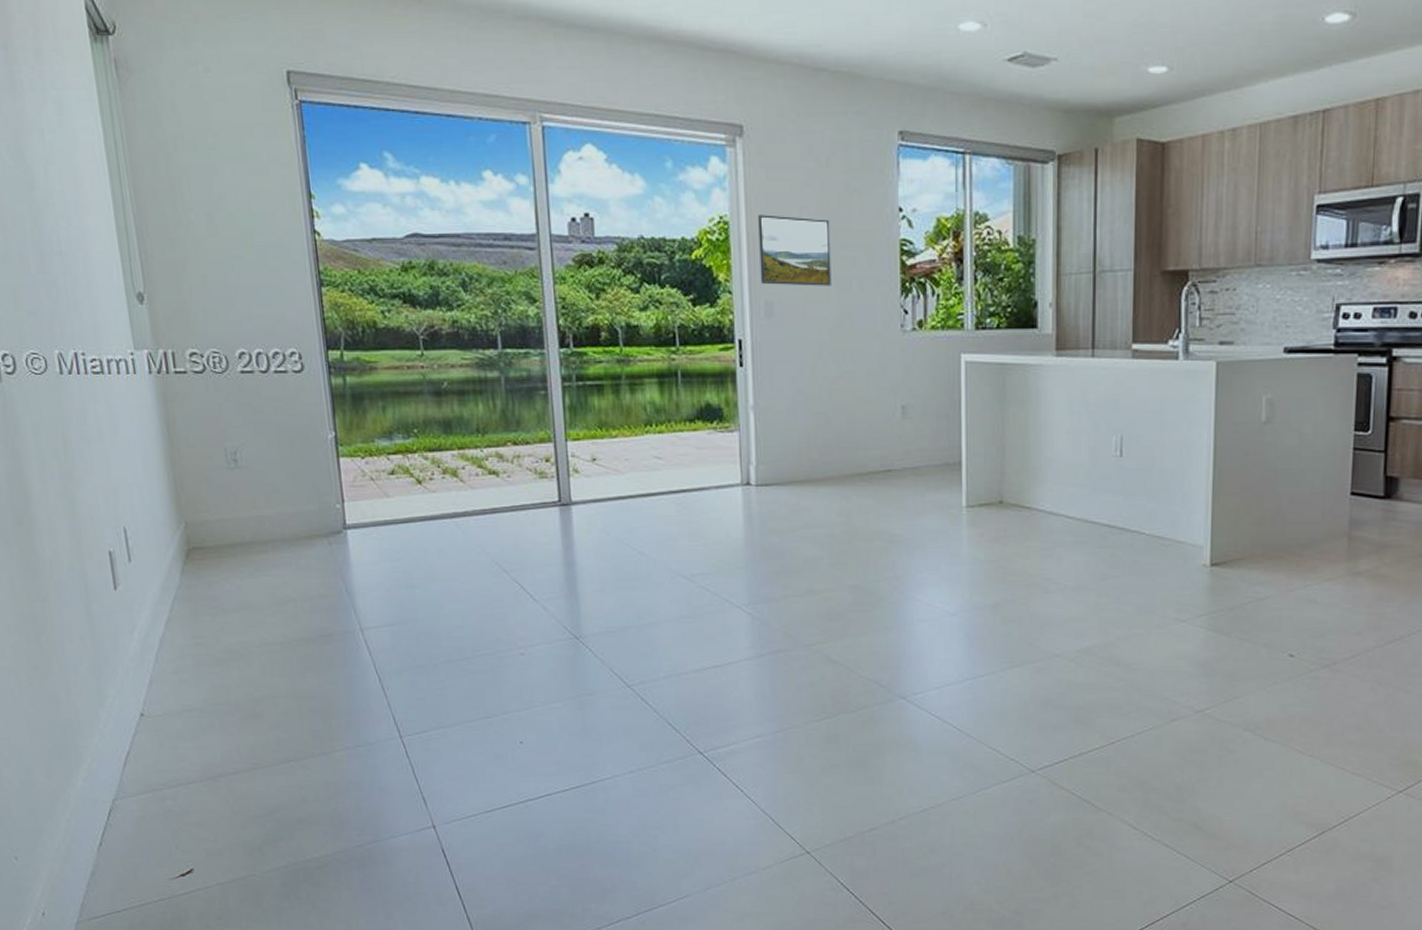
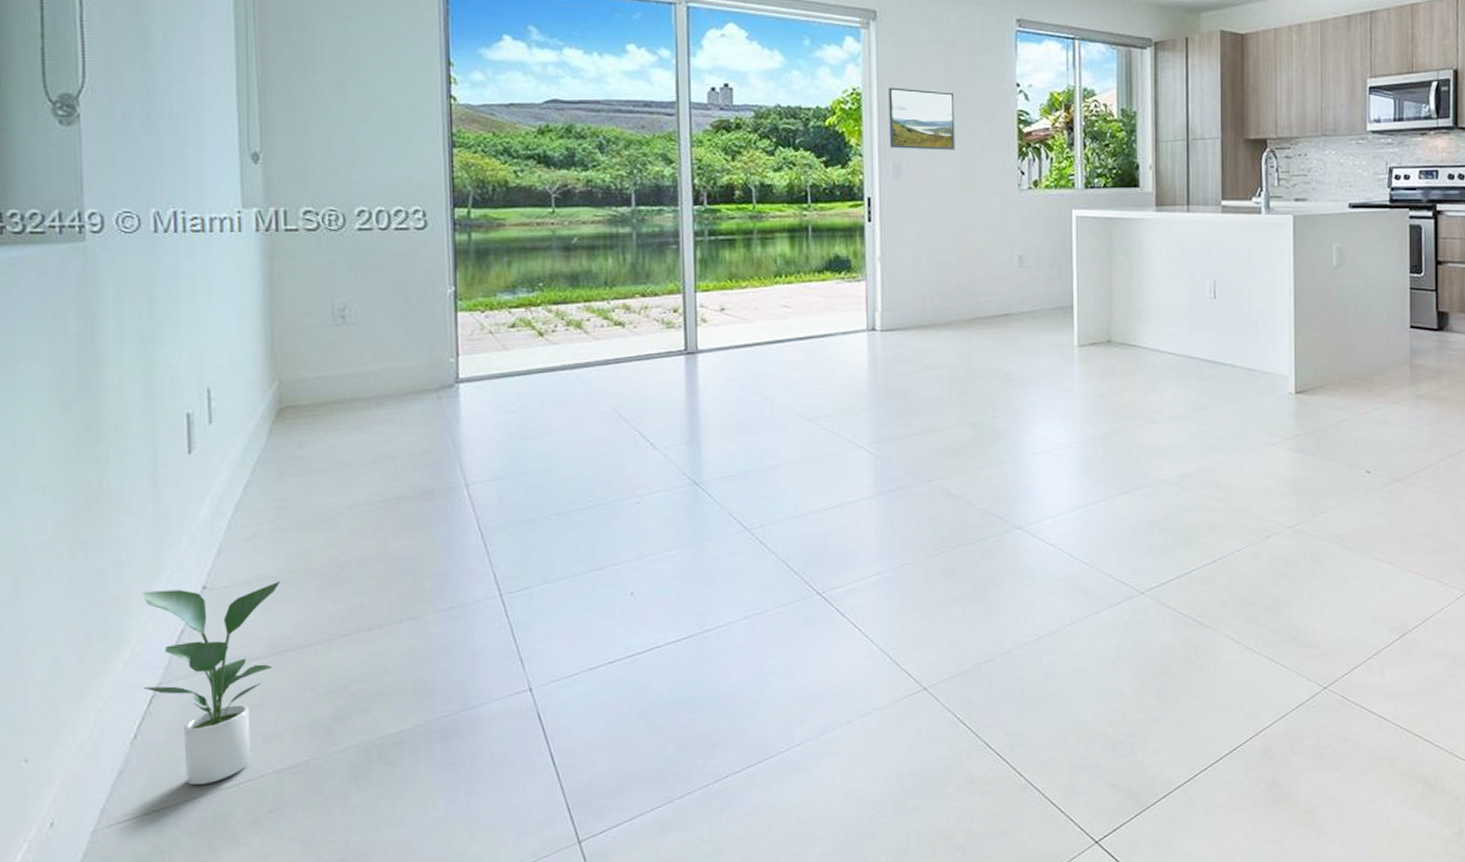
potted plant: none [91,712,208,891] -> present [143,581,281,785]

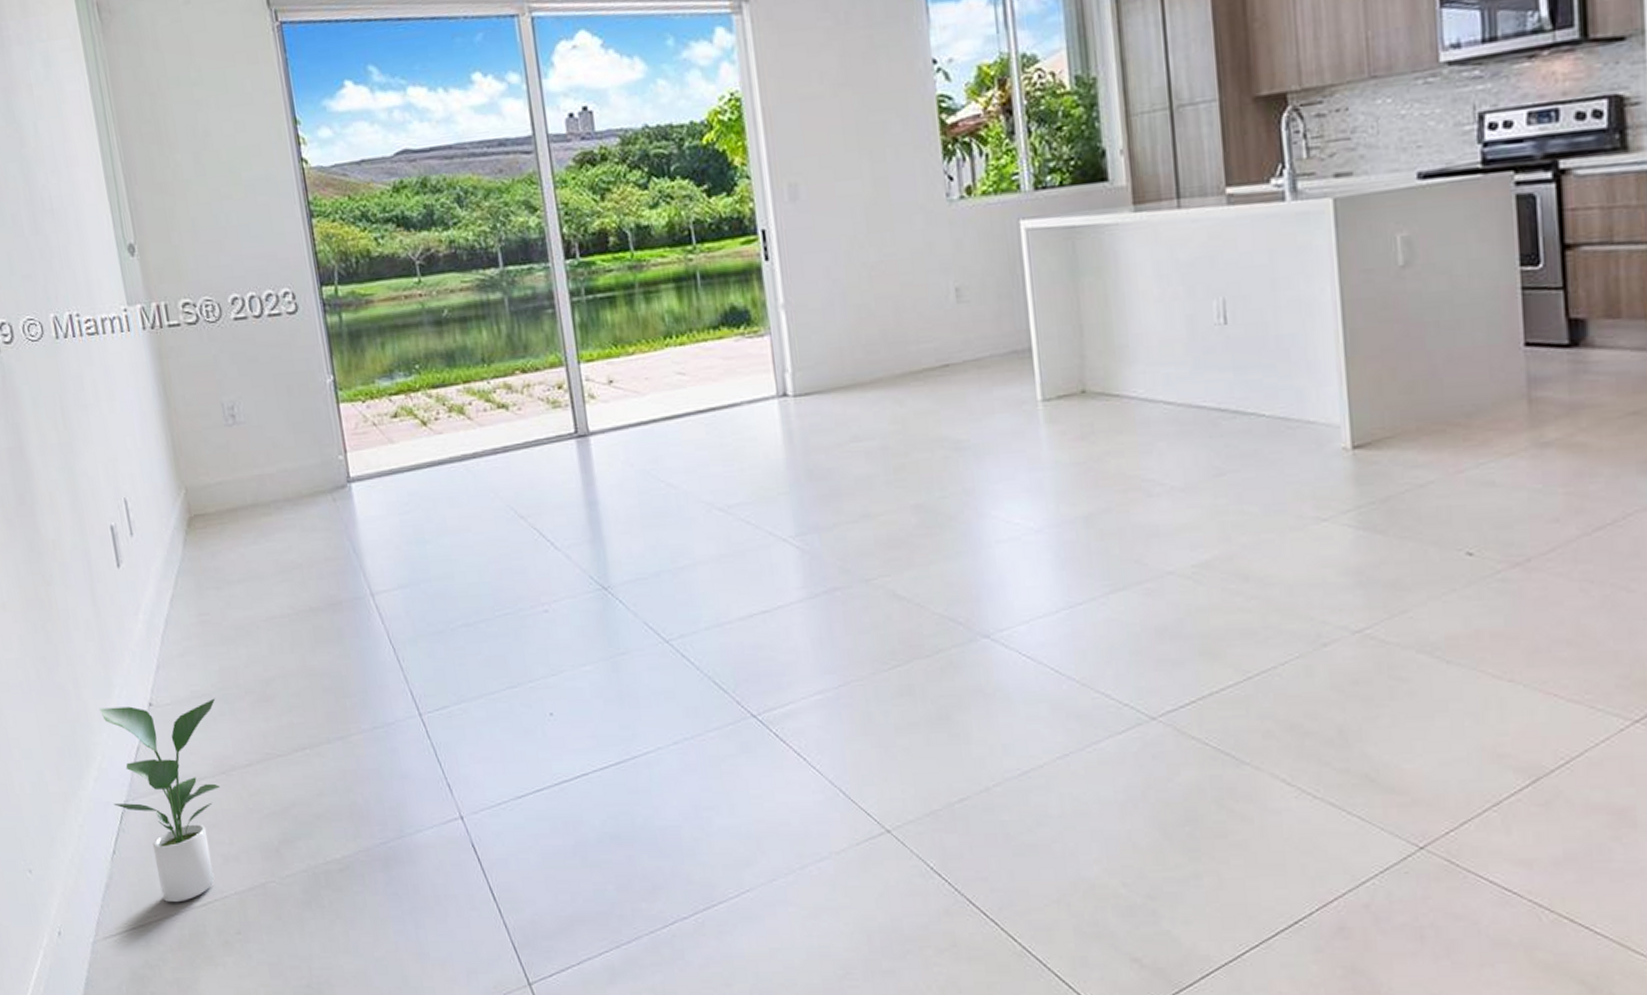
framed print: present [889,87,955,150] -> none [773,82,862,164]

